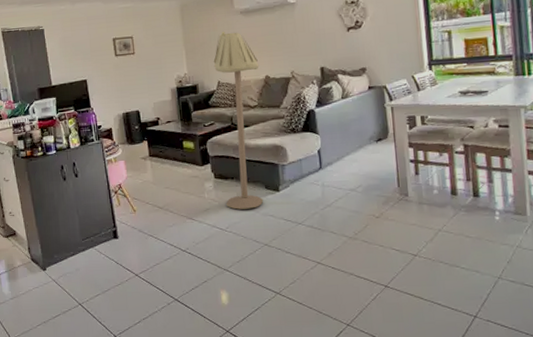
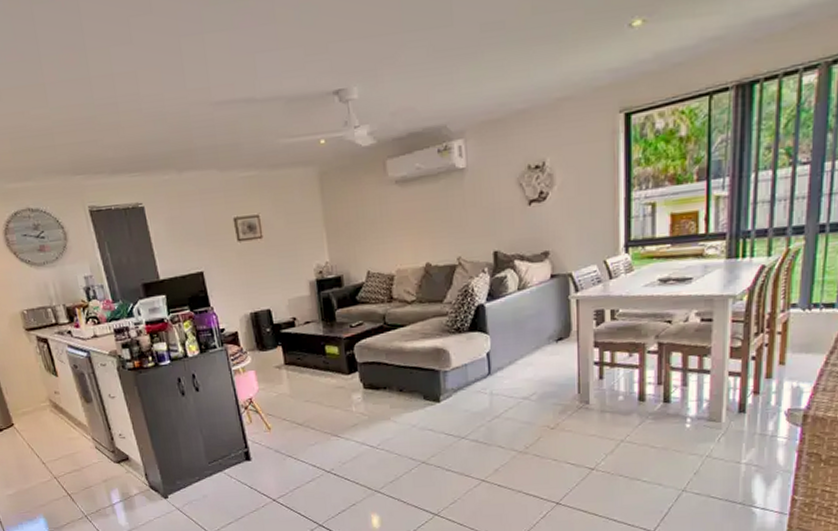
floor lamp: present [213,32,264,210] -> none [361,207,422,424]

